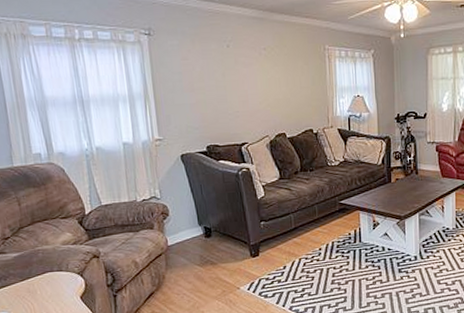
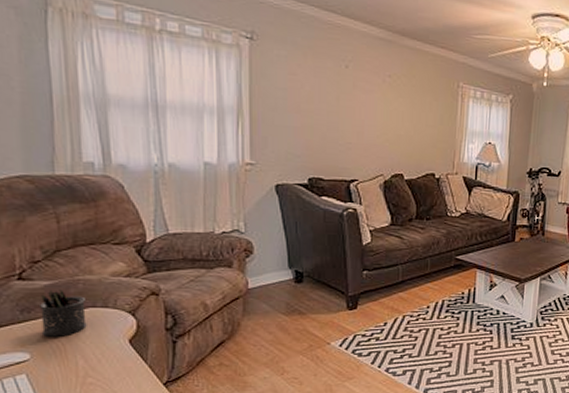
pen holder: none [11,259,48,299] -> present [38,289,87,337]

